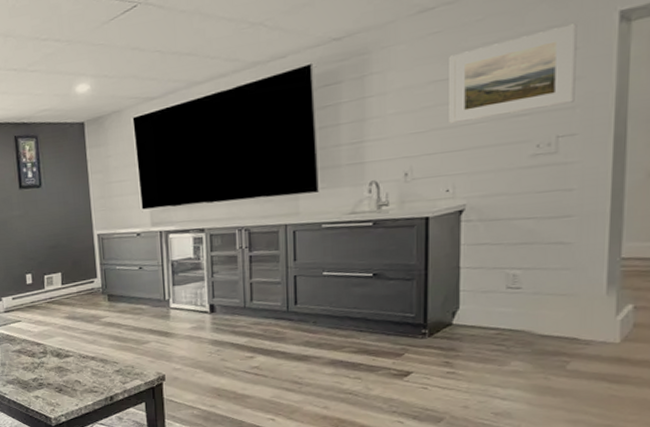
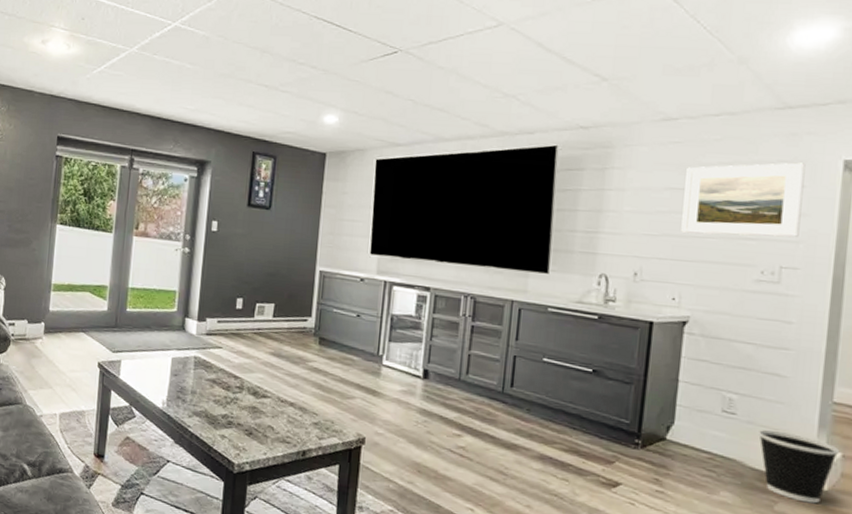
wastebasket: none [544,295,631,357] -> present [757,430,840,504]

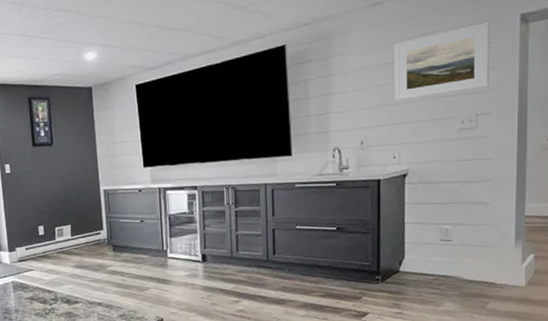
wastebasket: present [757,430,840,504] -> none [469,247,533,299]

